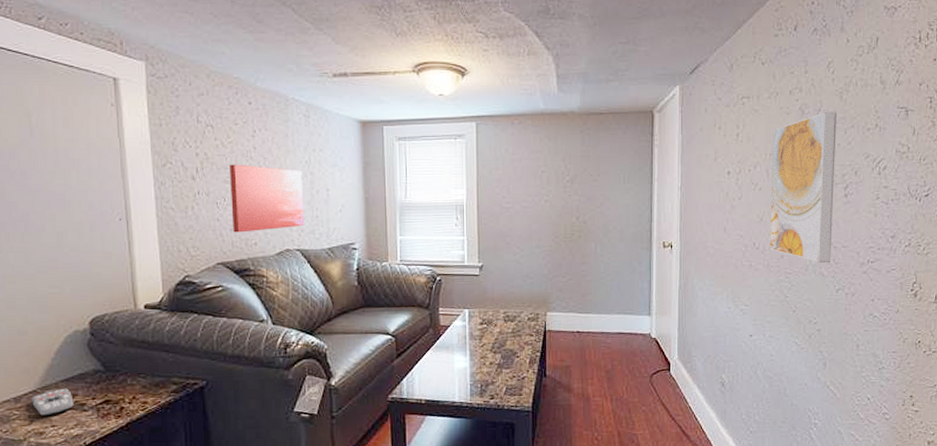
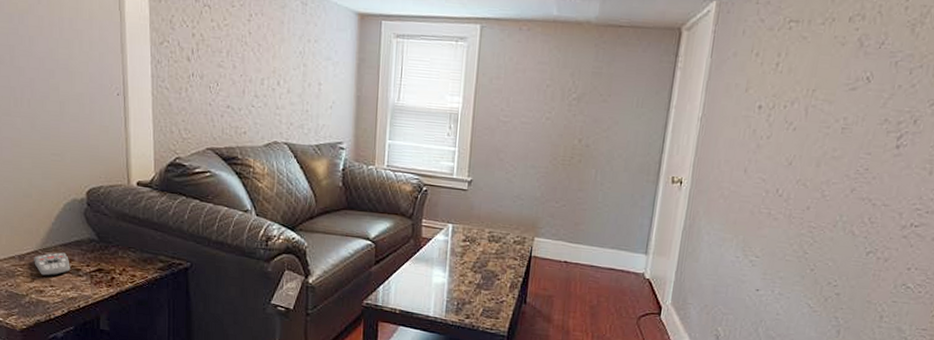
wall art: present [228,164,305,233] -> none [223,48,295,120]
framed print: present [768,111,837,264] -> none [793,45,904,222]

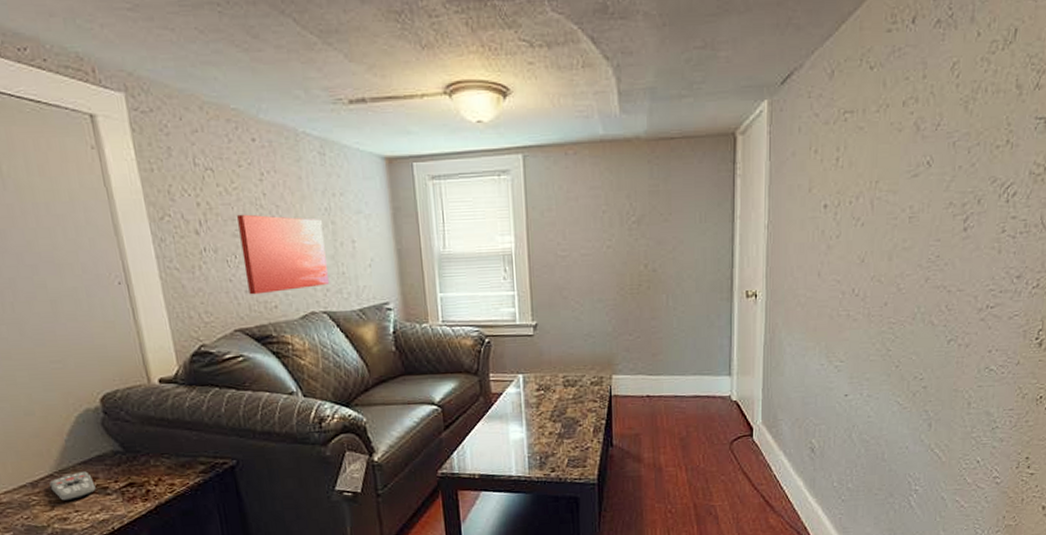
wall art: none [223,48,295,120] -> present [236,214,330,295]

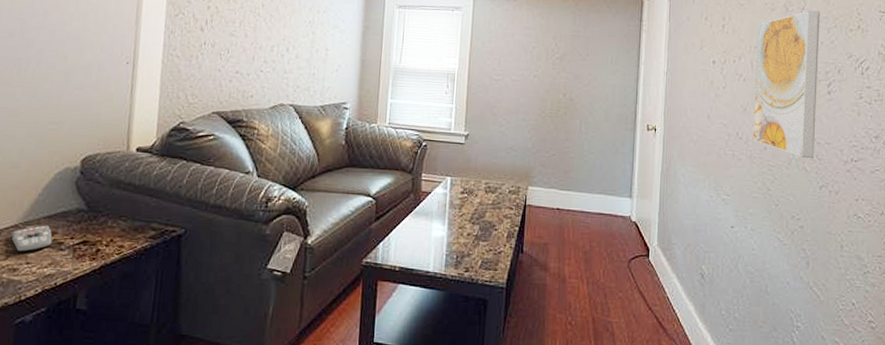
wall art: present [236,214,330,295] -> none [232,19,305,85]
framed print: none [870,125,960,311] -> present [751,10,820,159]

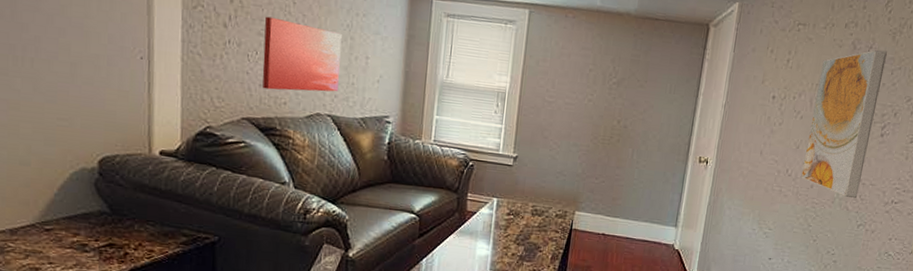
remote control: present [11,225,53,252] -> none [29,226,75,252]
wall art: none [232,19,305,85] -> present [262,16,342,92]

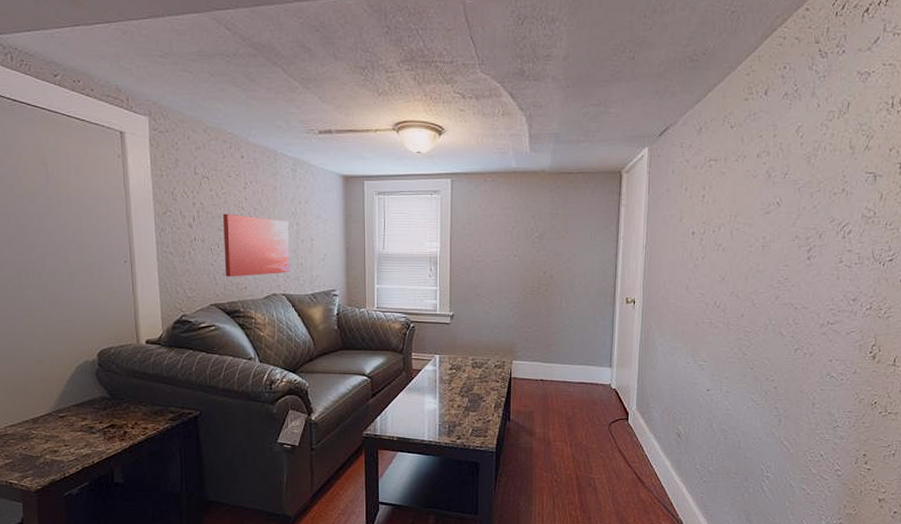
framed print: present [800,49,887,199] -> none [729,175,804,324]

